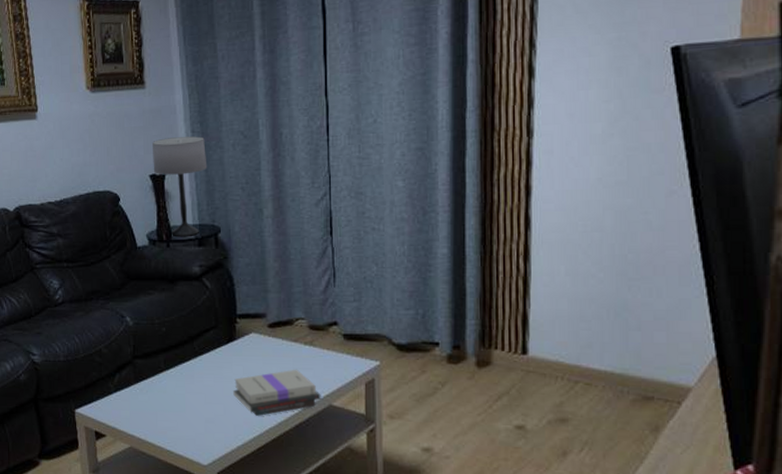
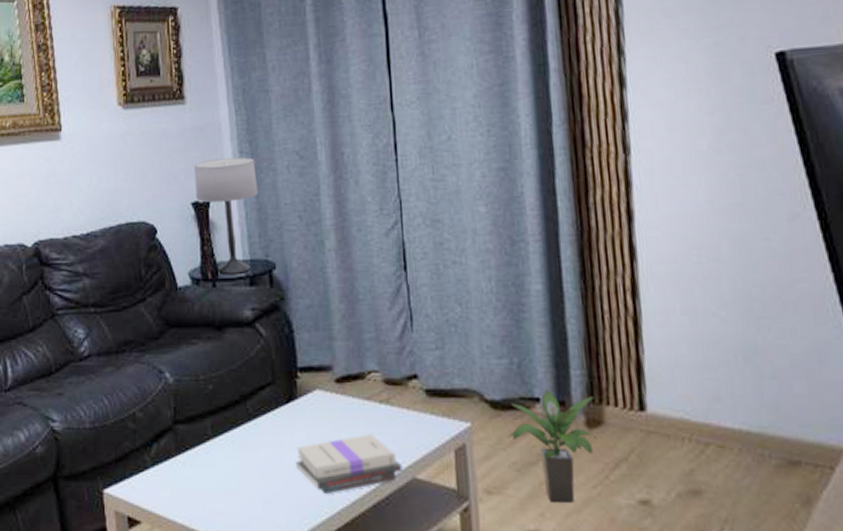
potted plant: none [410,336,485,426] -> present [507,390,597,502]

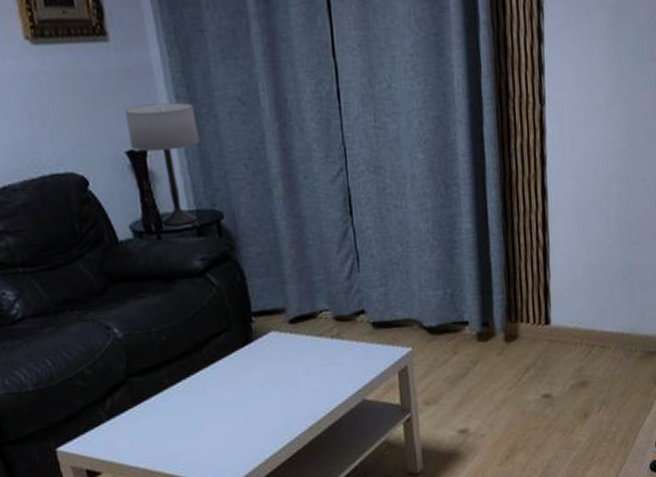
books: present [296,433,402,494] -> none [255,365,354,423]
potted plant: present [507,390,597,502] -> none [442,314,513,405]

